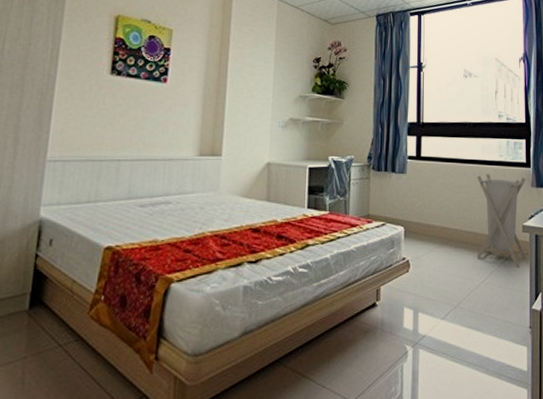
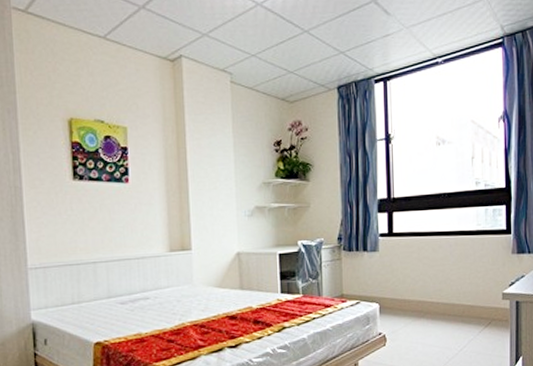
laundry hamper: present [476,173,527,268] -> none [453,243,507,334]

